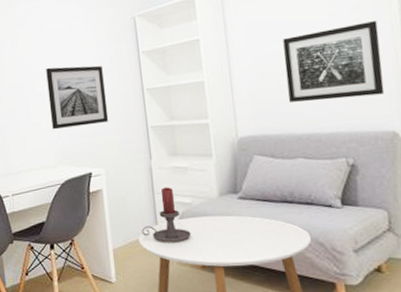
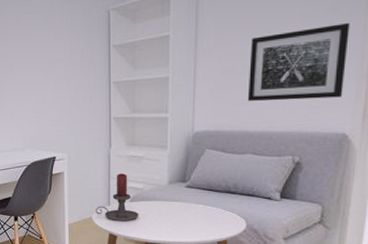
wall art: present [46,65,109,130] -> none [21,57,75,117]

